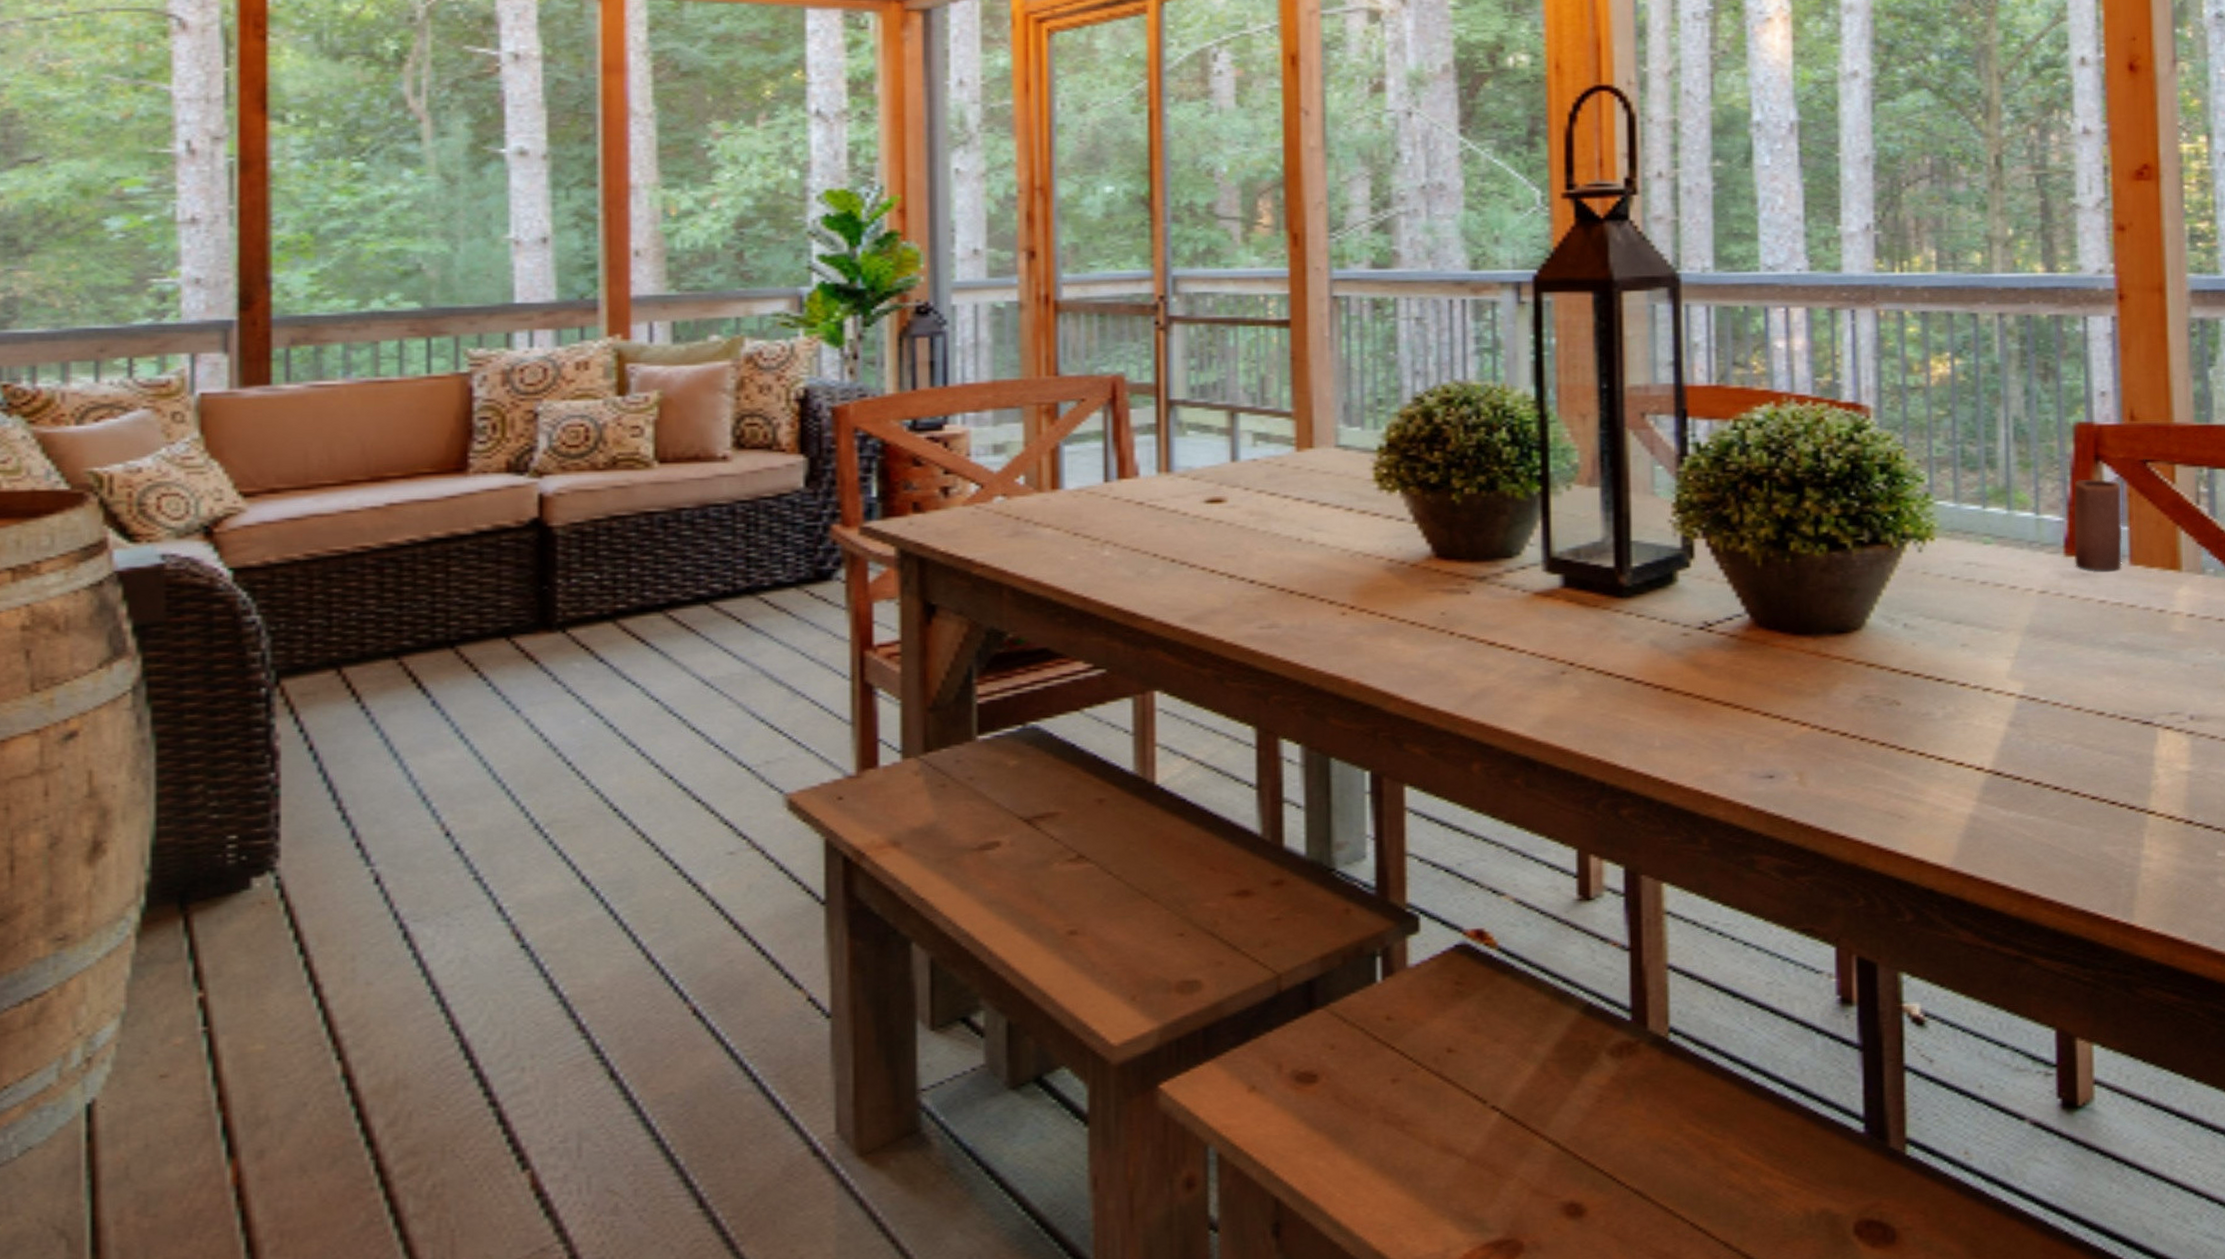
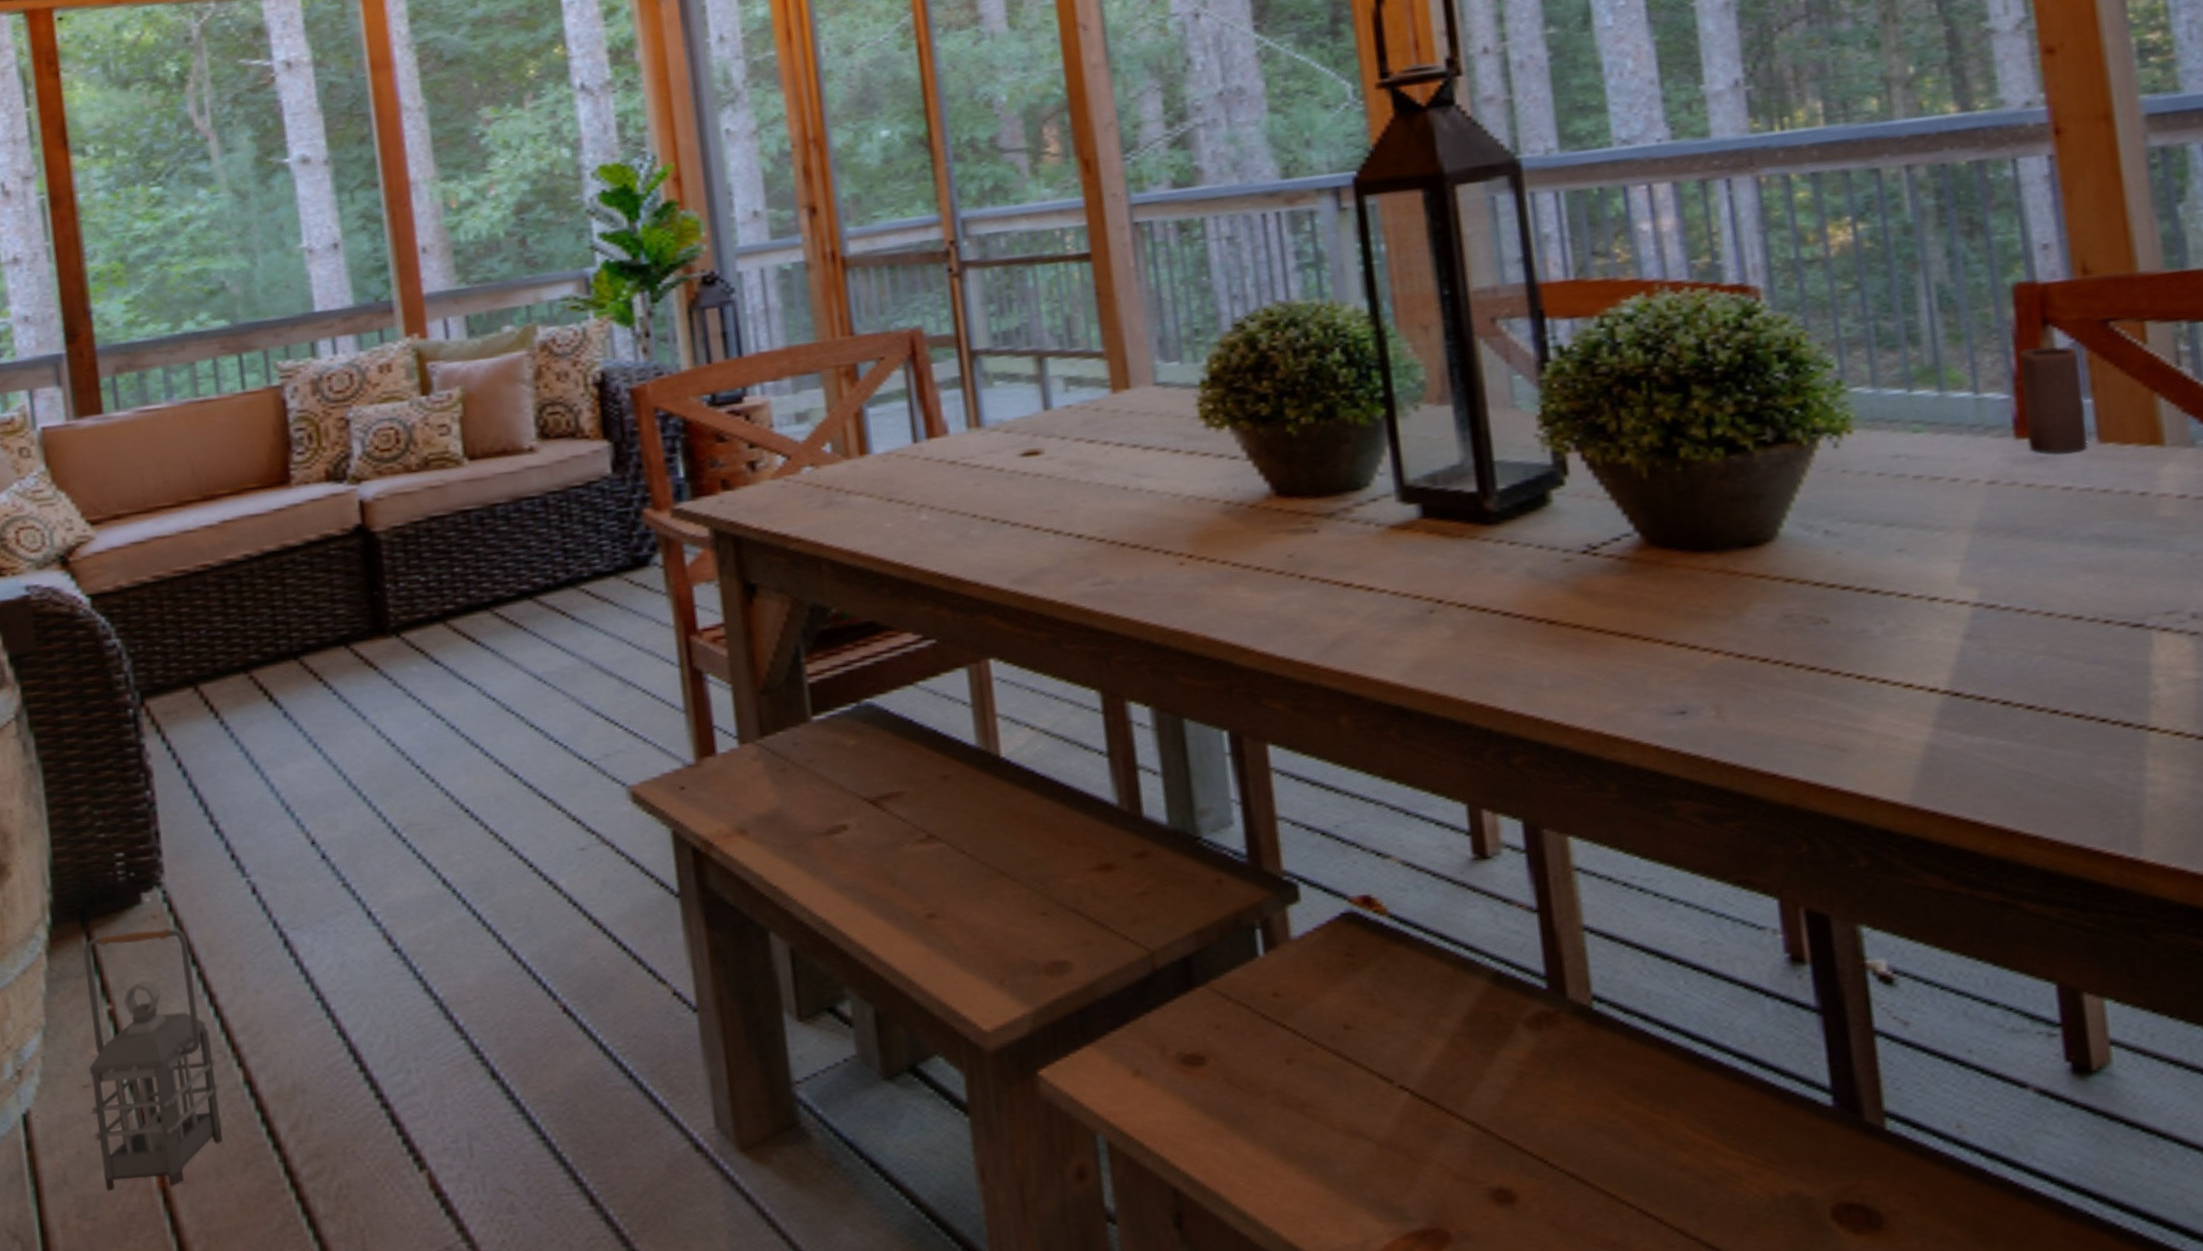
lantern: none [166,914,314,1187] -> present [83,927,223,1192]

